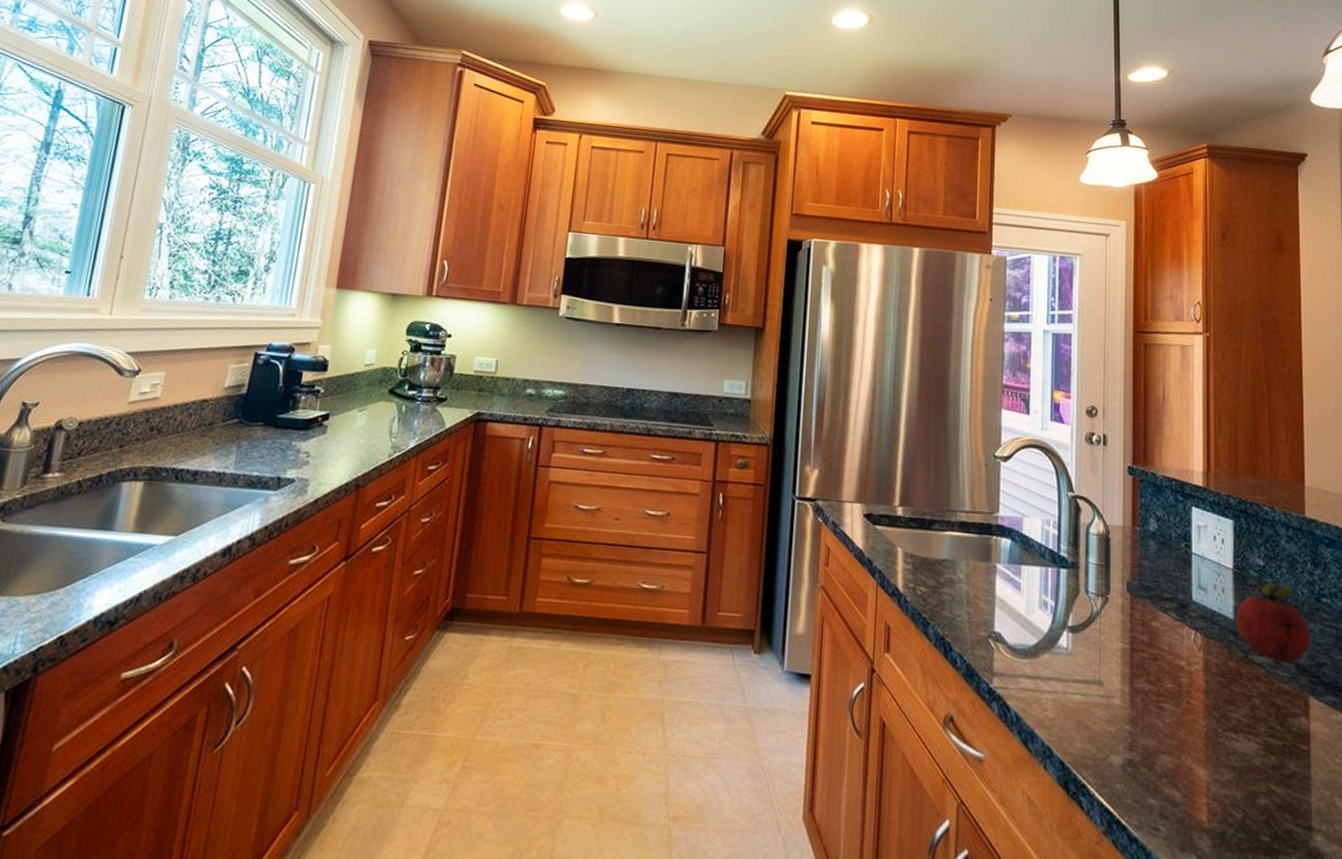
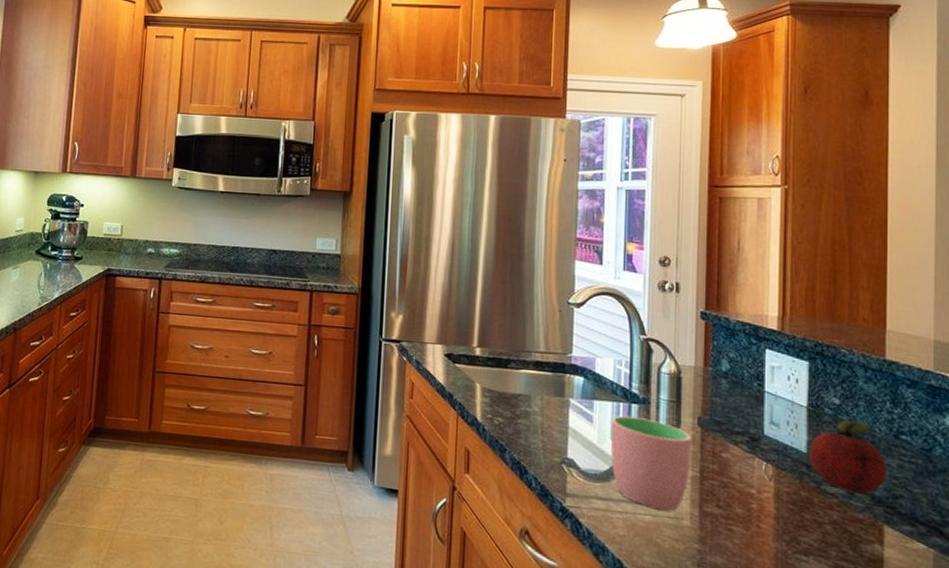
cup: none [1039,582,1121,689] -> present [610,415,691,511]

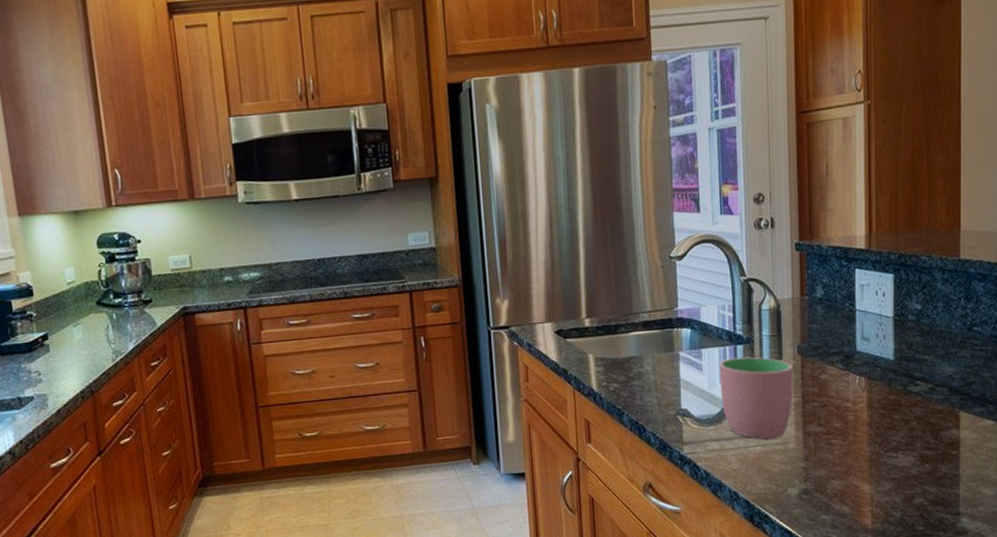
fruit: present [808,420,888,494] -> none [895,322,963,388]

